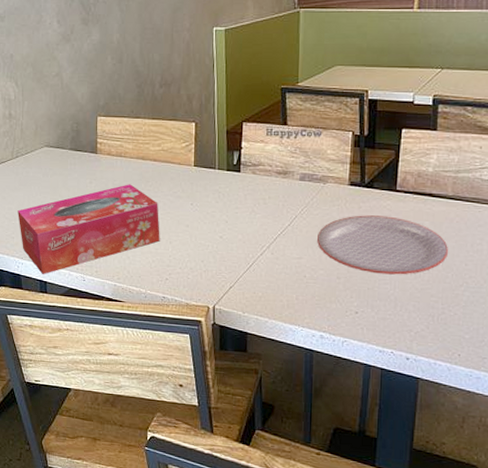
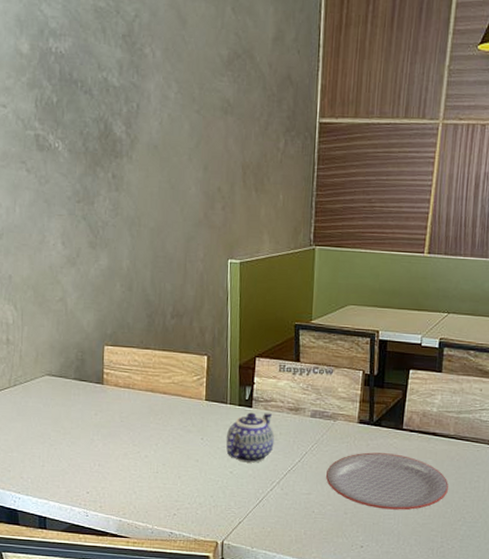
tissue box: present [18,184,160,274] -> none [15,417,169,509]
teapot: none [216,177,263,227] -> present [226,412,274,463]

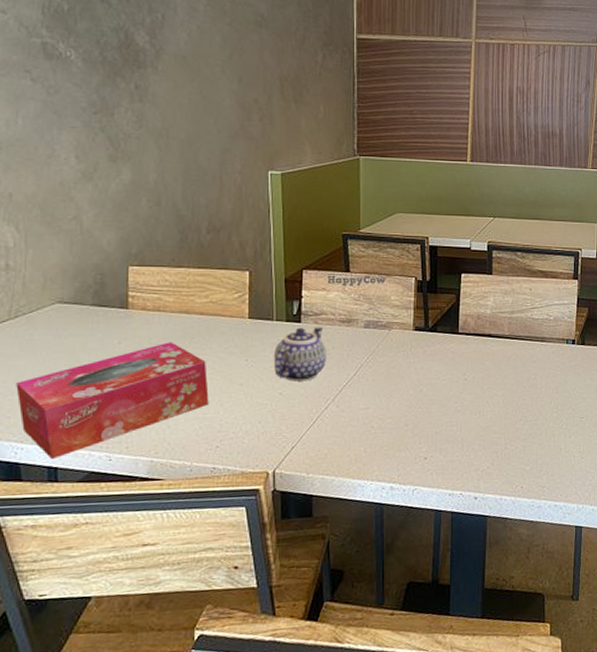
tissue box: none [15,417,169,509] -> present [16,342,209,459]
plate: present [325,452,448,510] -> none [383,358,507,417]

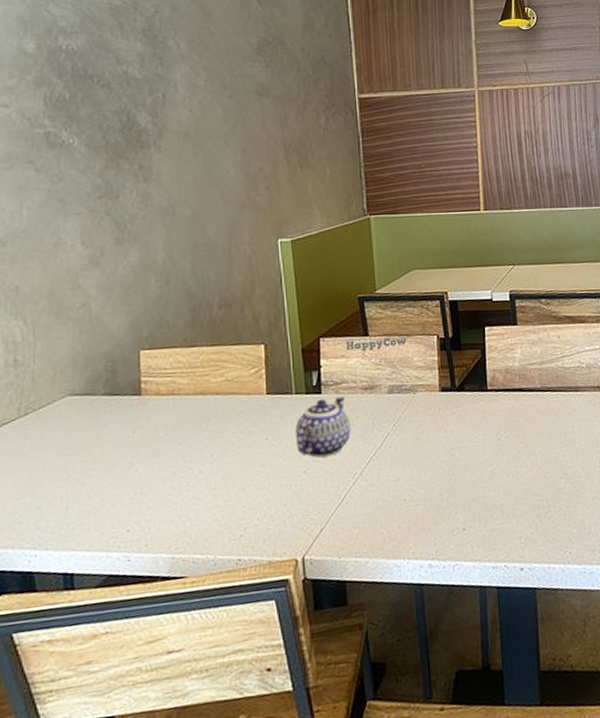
tissue box: present [16,342,209,459] -> none [28,426,230,564]

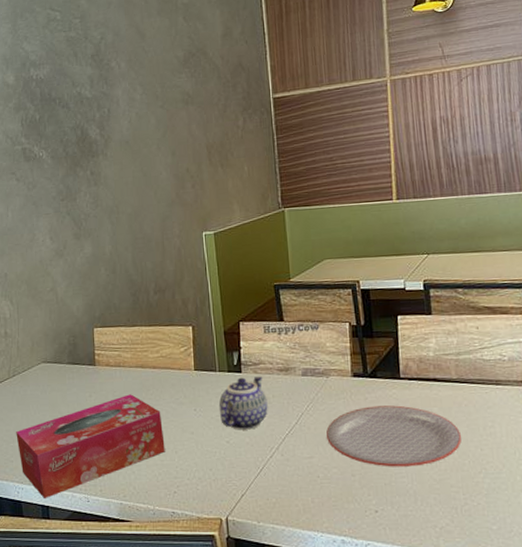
tissue box: none [28,426,230,564] -> present [16,394,165,498]
plate: none [413,417,545,482] -> present [326,405,461,467]

